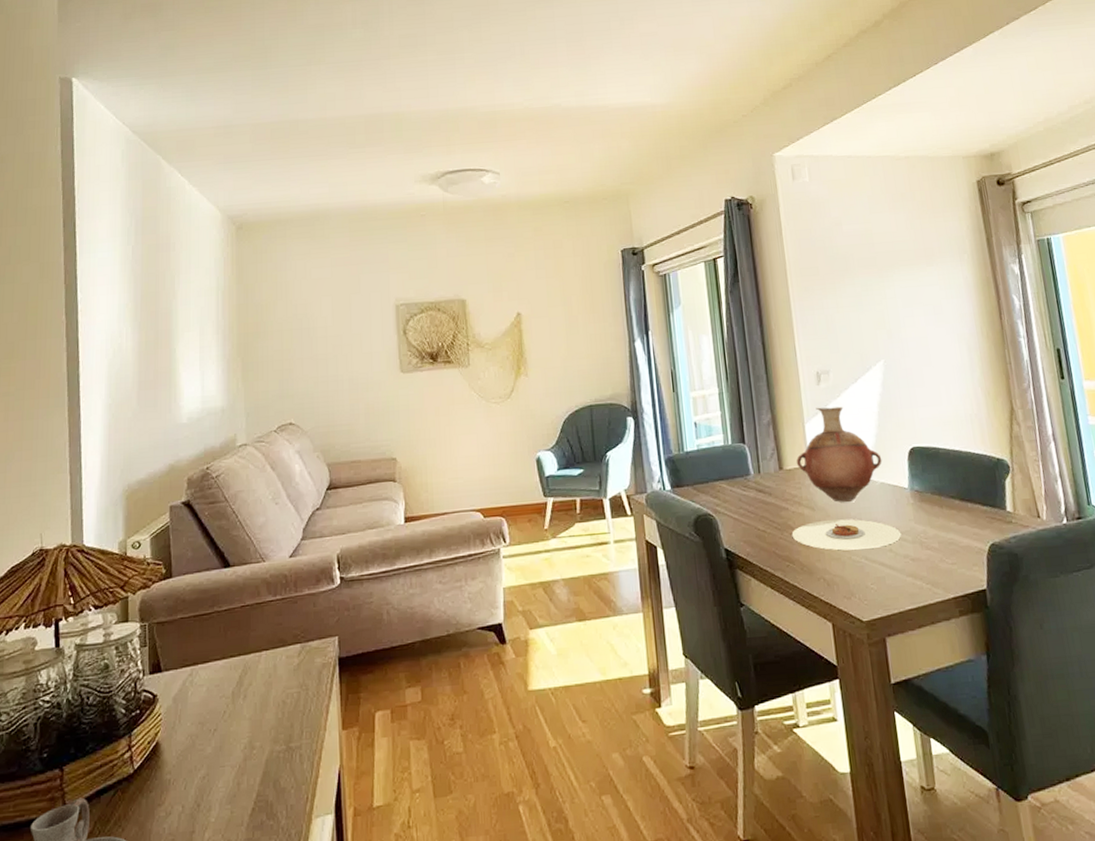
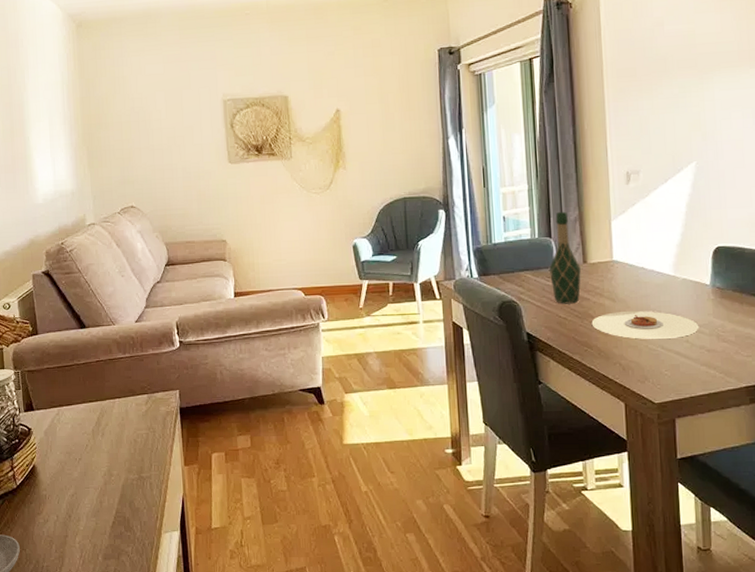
wine bottle: none [745,415,778,516] -> present [549,211,581,304]
vase: present [797,406,882,502] -> none [601,205,686,295]

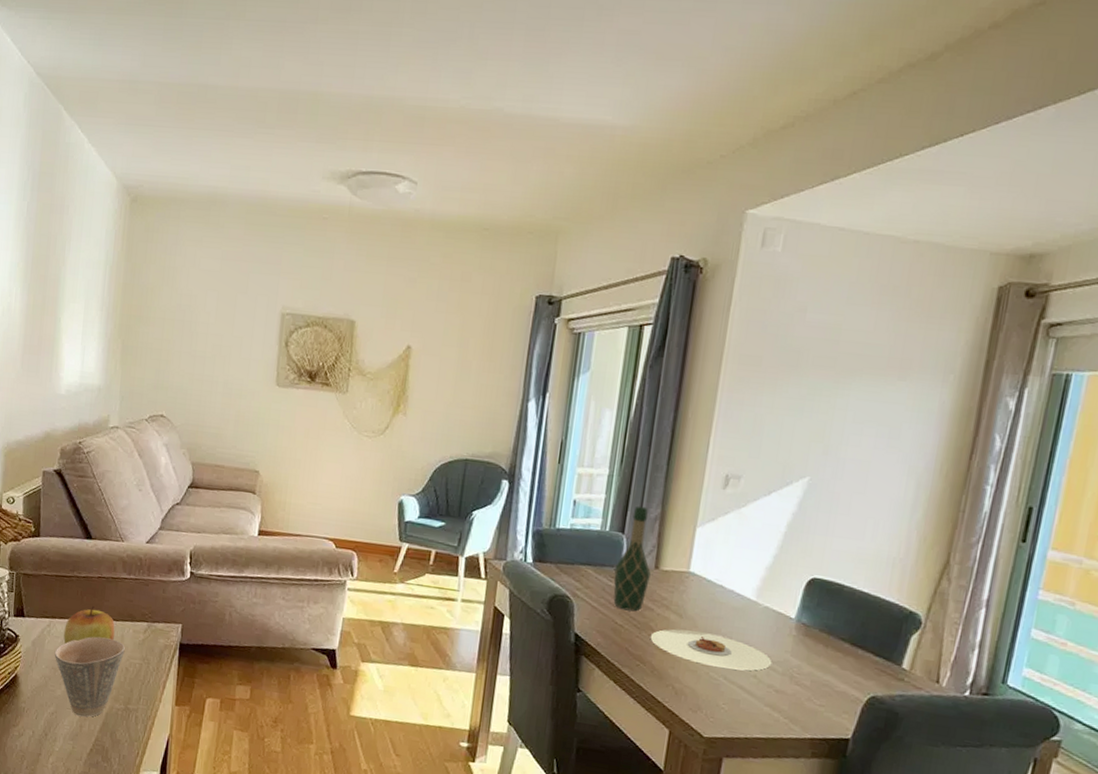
cup: none [66,415,131,493] -> present [54,636,125,718]
apple: none [72,388,119,428] -> present [63,605,115,644]

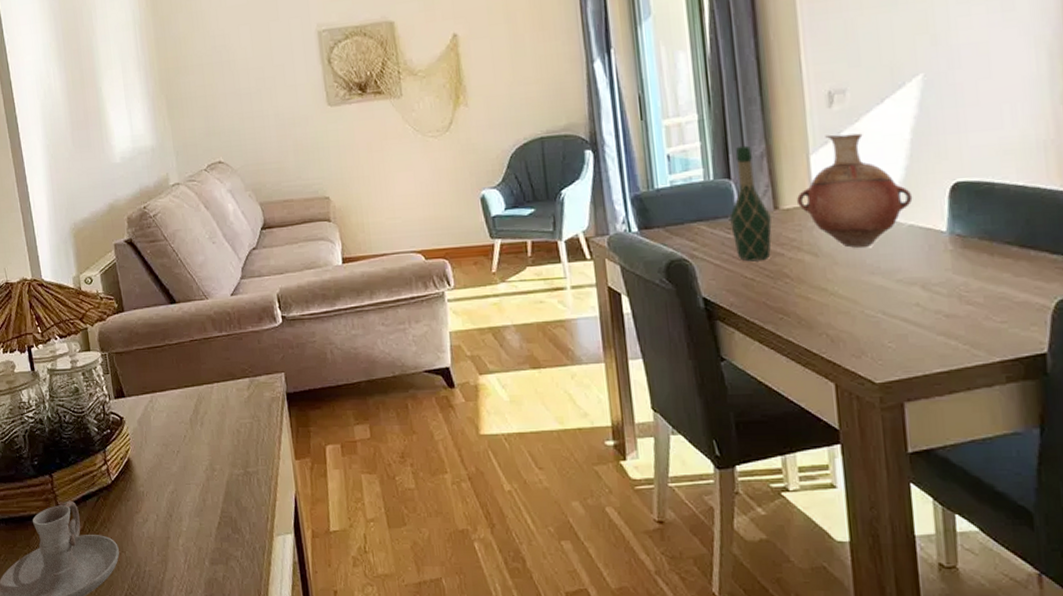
cup: present [54,636,125,718] -> none [162,402,232,490]
apple: present [63,605,115,644] -> none [167,371,219,416]
plate: present [650,629,772,671] -> none [787,267,934,303]
vase: none [676,512,774,618] -> present [797,133,913,248]

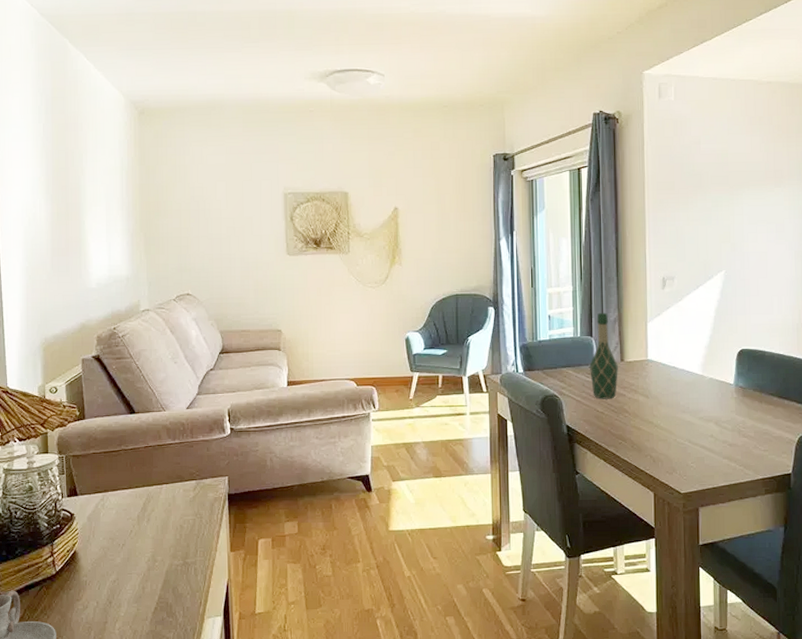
vase: present [797,133,913,248] -> none [637,309,713,393]

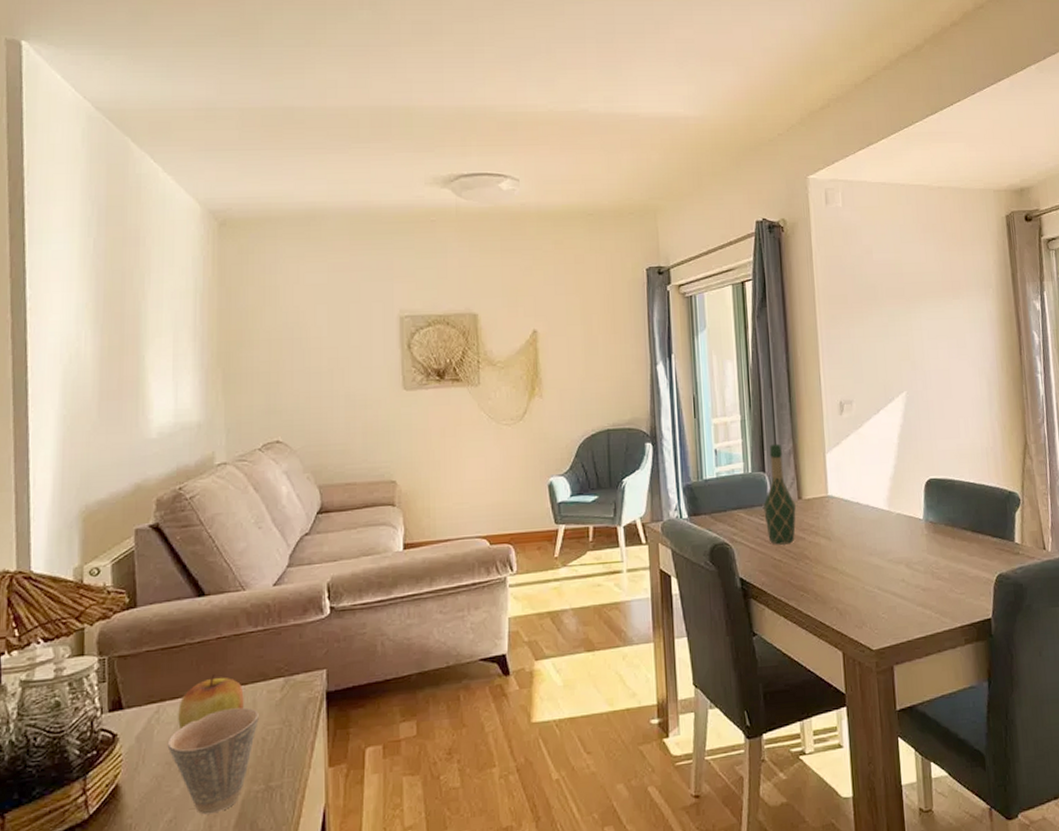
cup: none [110,501,177,579] -> present [167,707,259,815]
apple: none [118,473,166,513] -> present [178,673,244,729]

